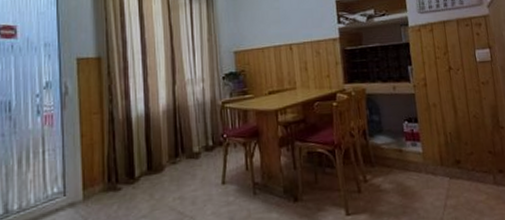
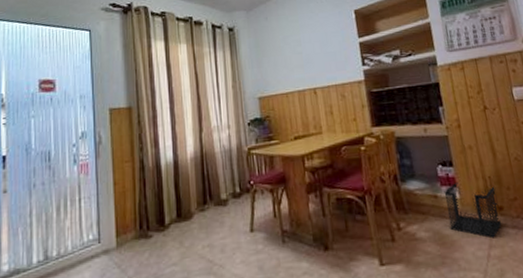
wastebasket: none [408,138,459,189] -> present [444,183,503,238]

